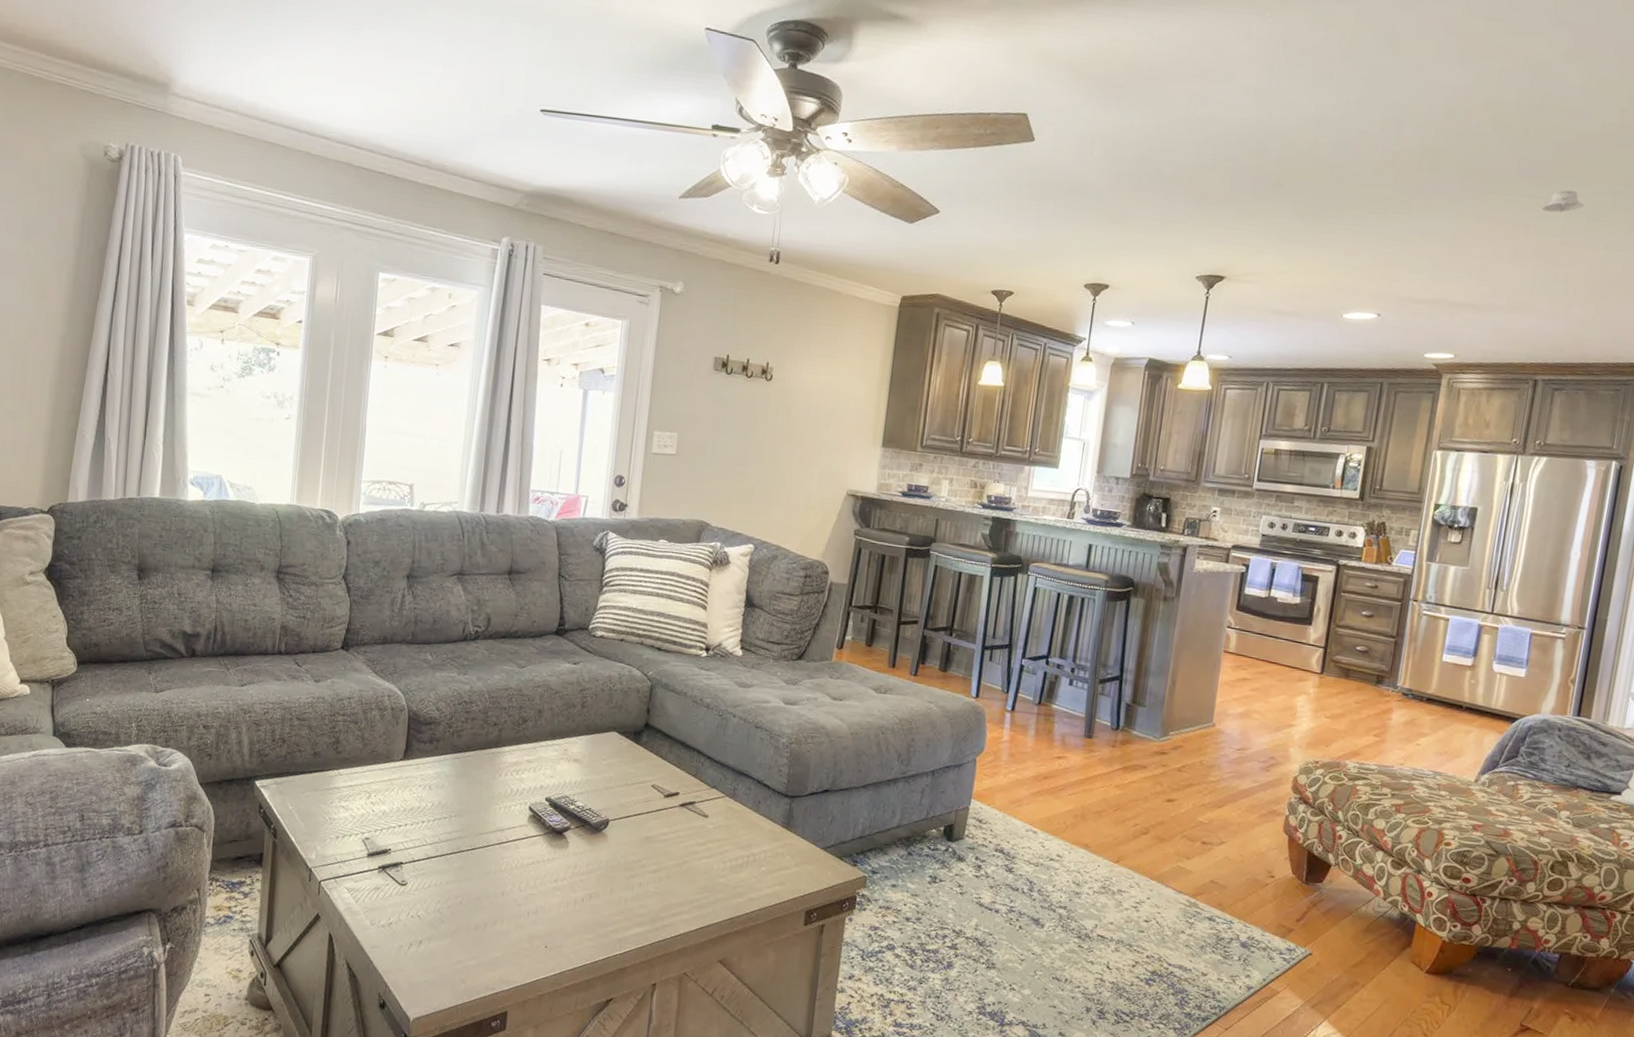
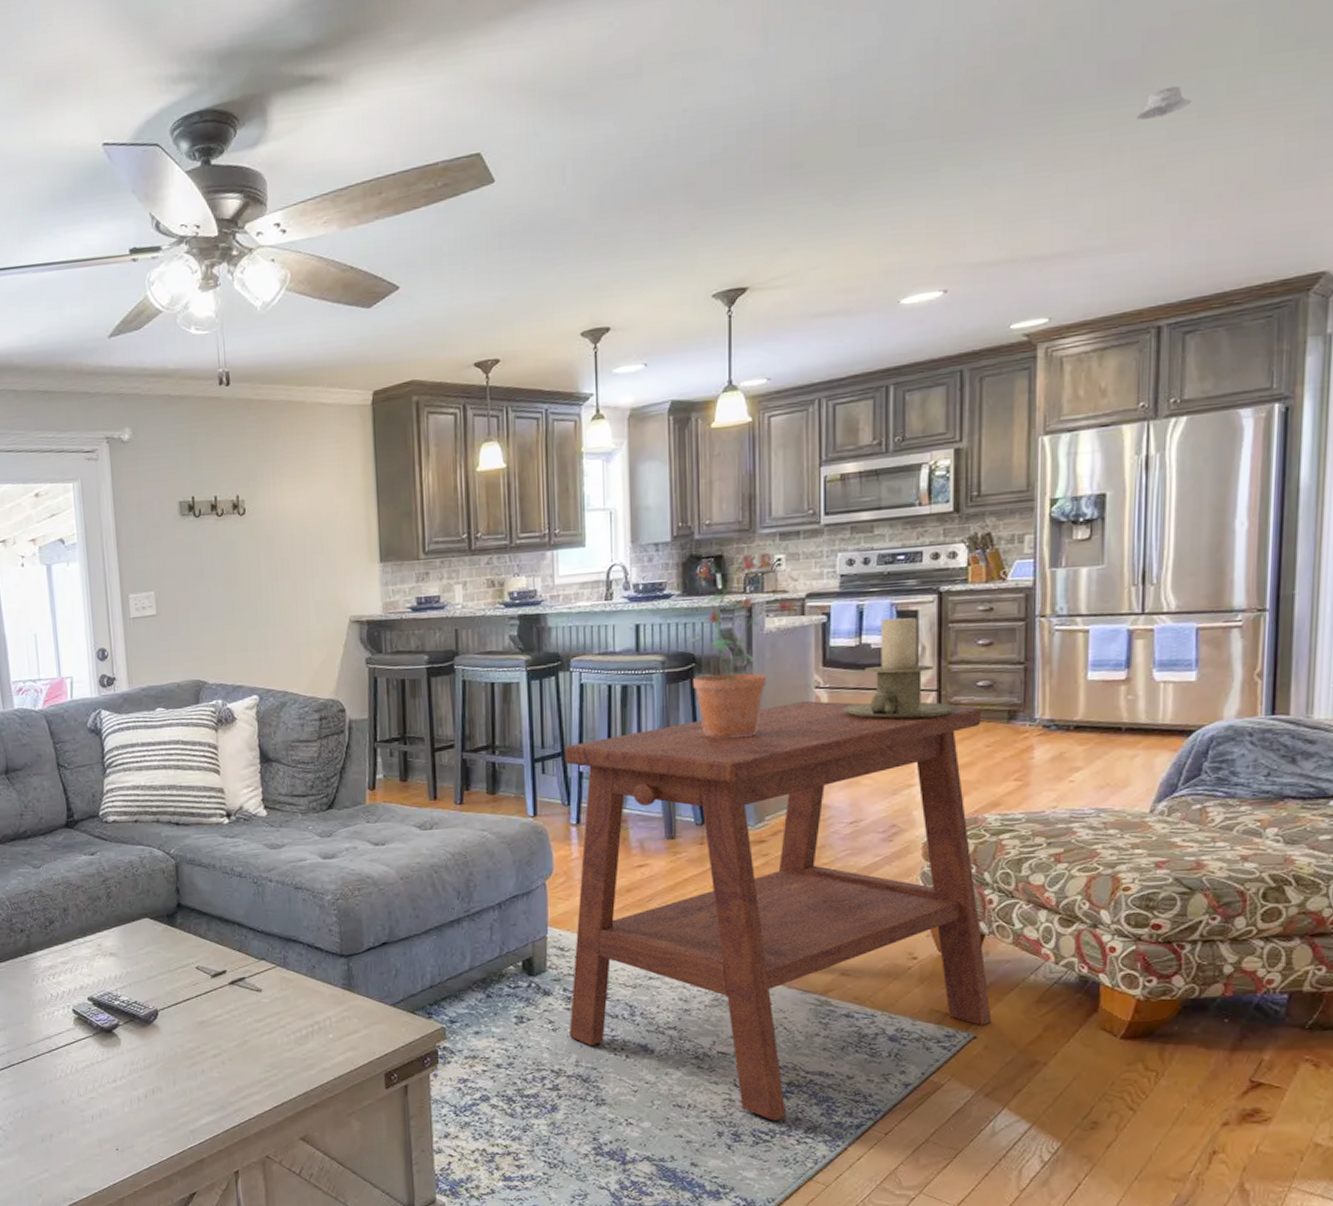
side table: none [973,636,1356,1004] -> present [564,700,992,1121]
potted plant: none [1128,500,1224,660] -> present [686,551,799,738]
candle holder: none [1245,578,1339,671] -> present [841,617,959,720]

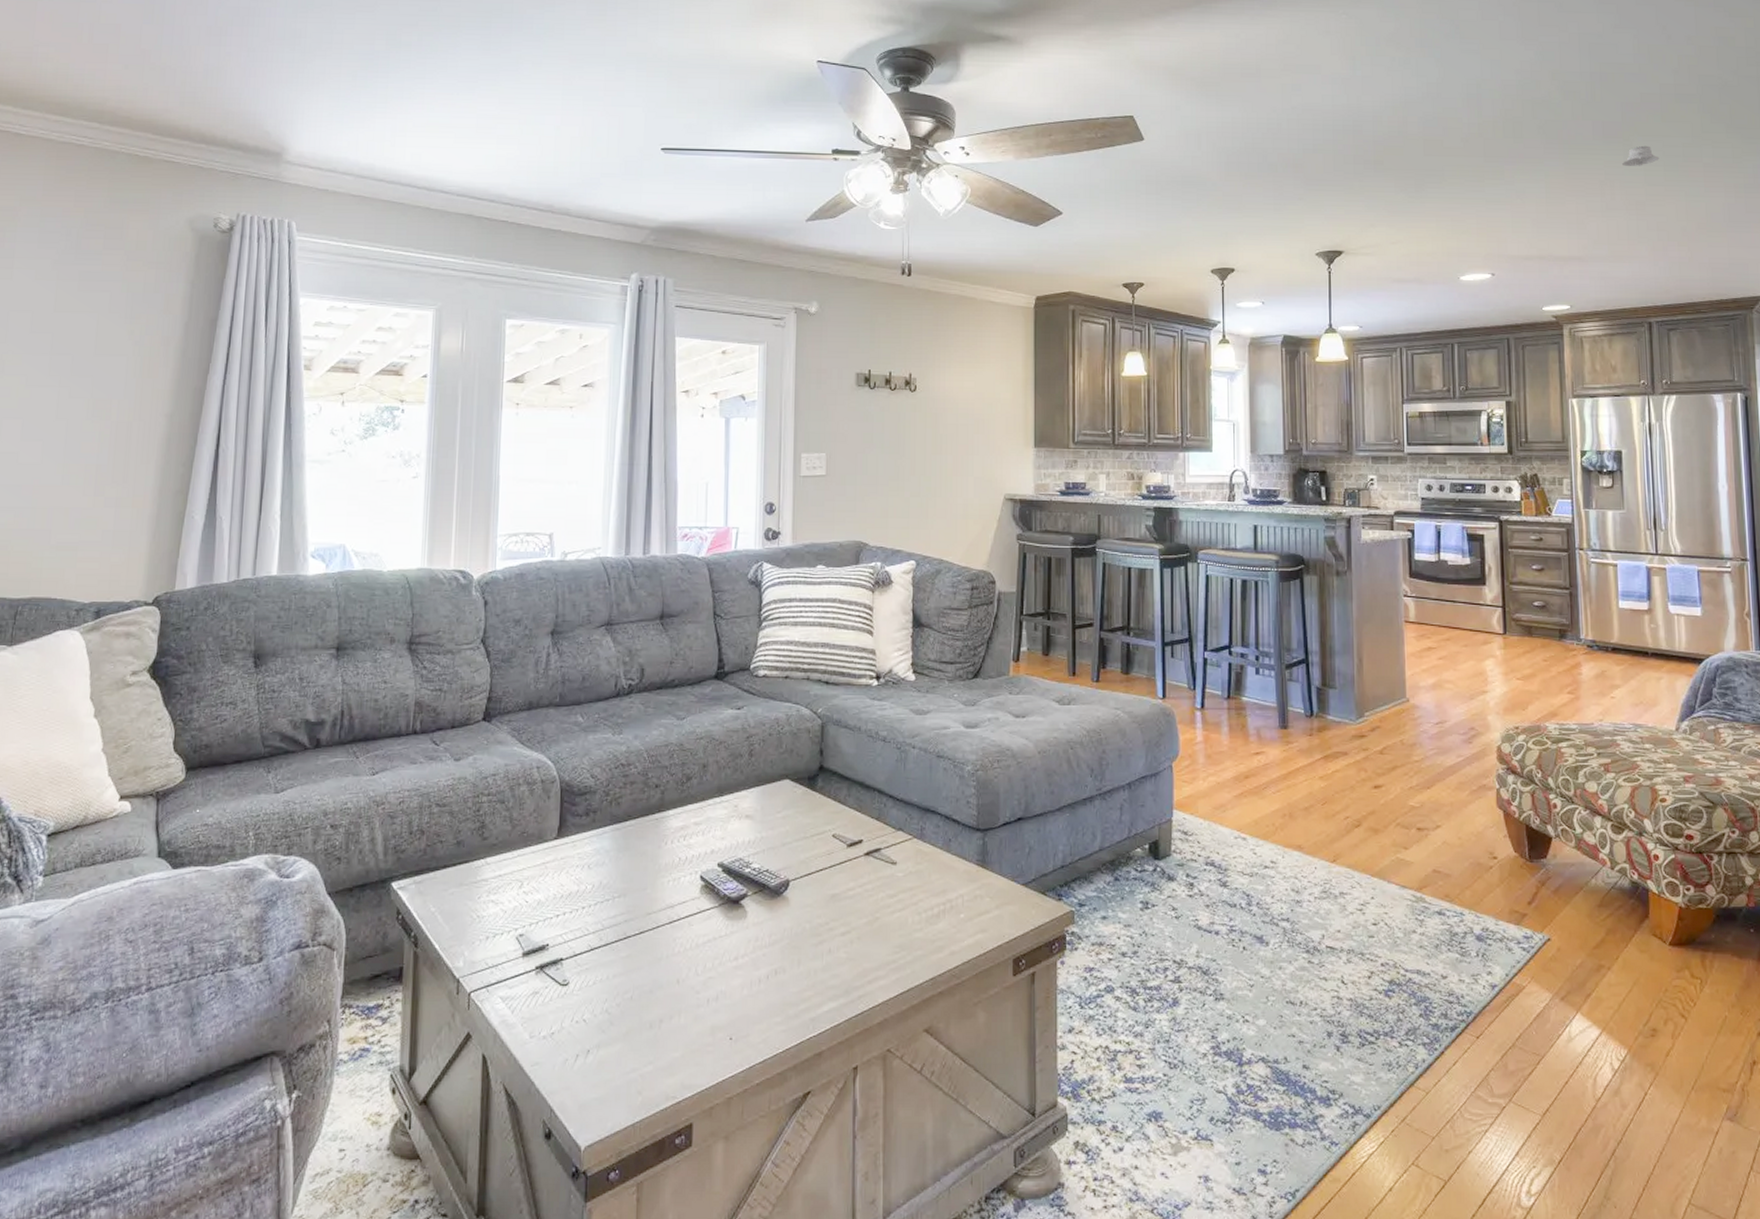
side table: present [564,700,992,1121] -> none [1190,607,1562,1021]
potted plant: present [686,551,799,738] -> none [1296,470,1389,637]
candle holder: present [841,617,959,720] -> none [1425,539,1520,632]

